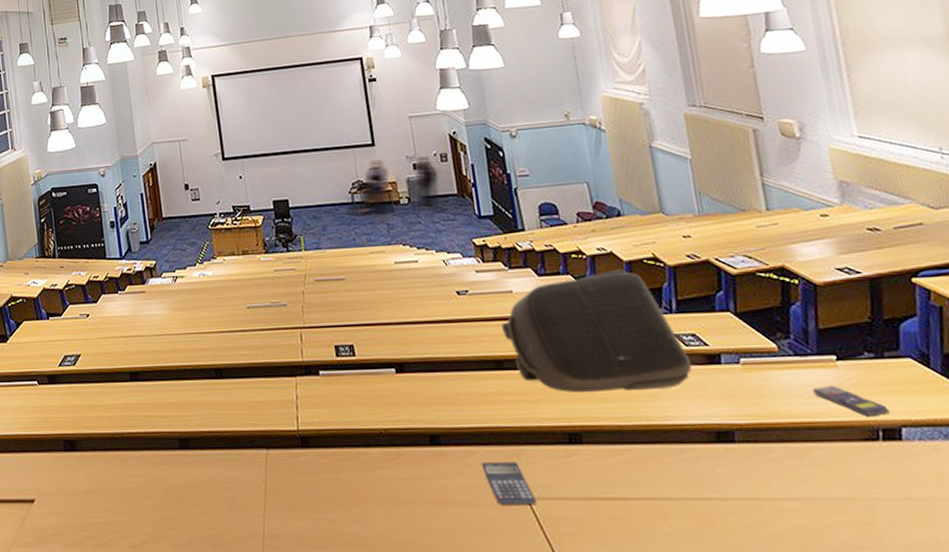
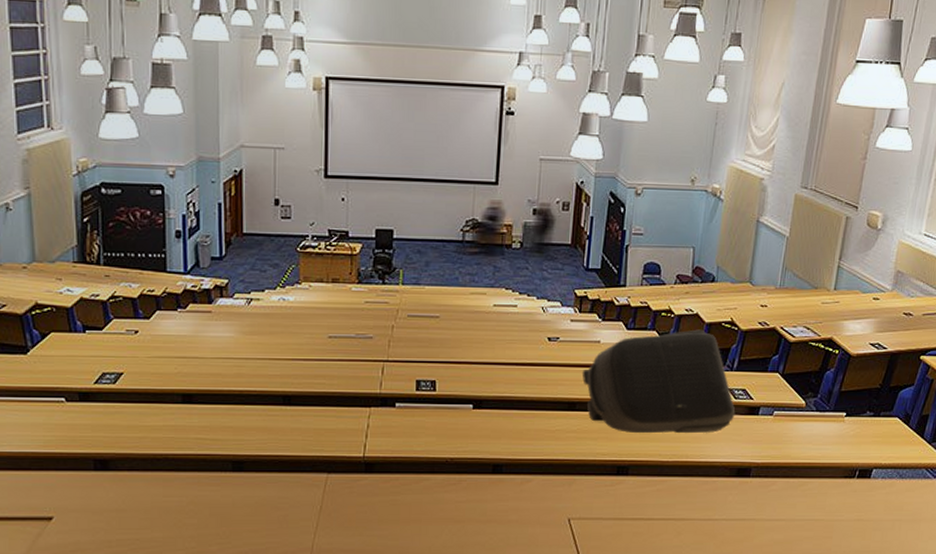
calculator: present [481,462,537,504] -> none [535,489,577,523]
calculator: present [812,385,891,417] -> none [820,436,870,460]

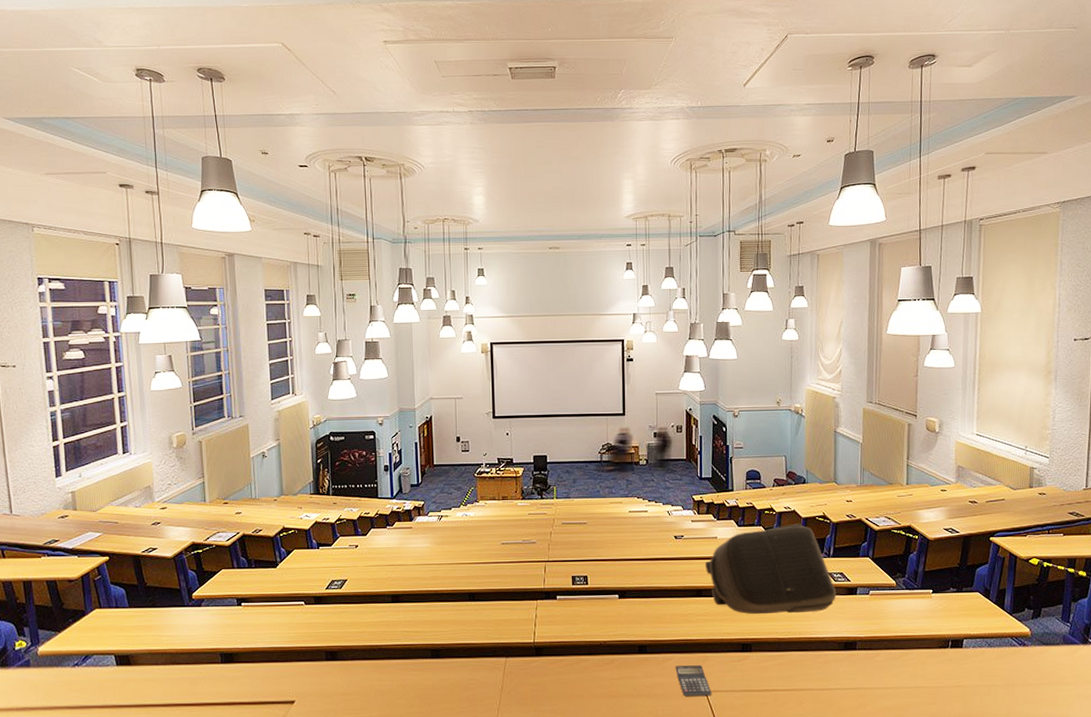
calculator: none [535,489,577,523] -> present [675,665,712,696]

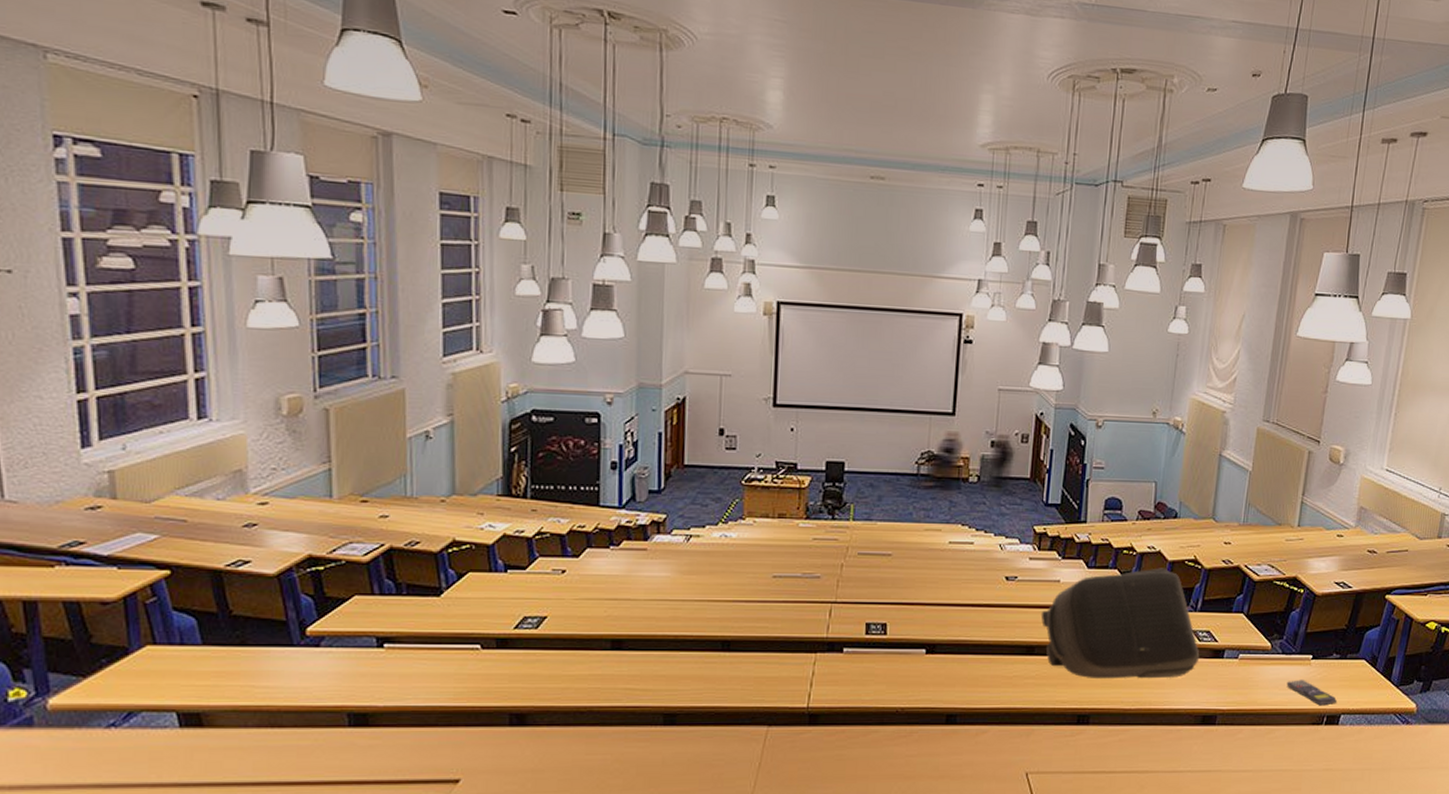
calculator: present [675,665,712,696] -> none [990,740,1035,778]
calculator: none [913,610,959,632] -> present [1286,680,1338,706]

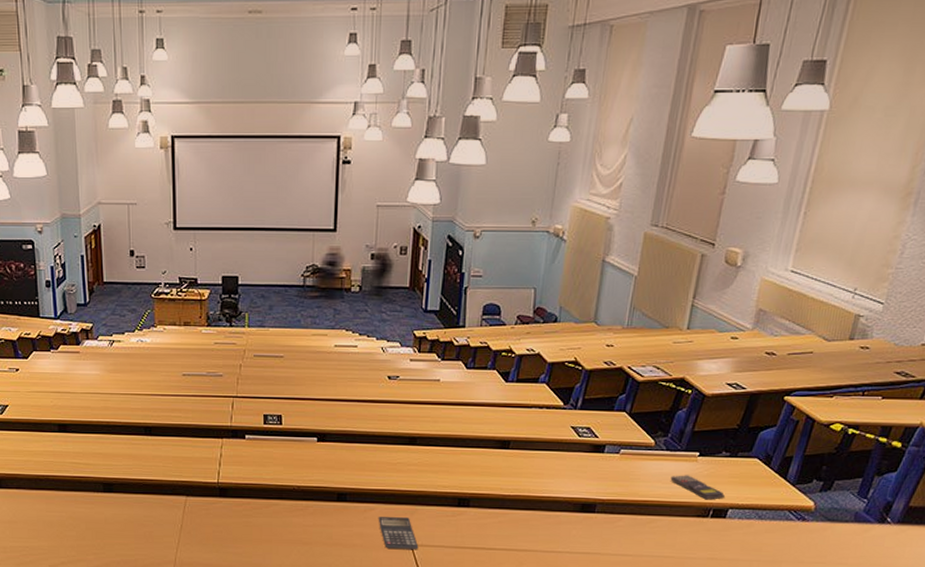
calculator: none [990,740,1035,778] -> present [378,517,419,549]
backpack: present [1040,568,1200,679] -> none [422,369,580,470]

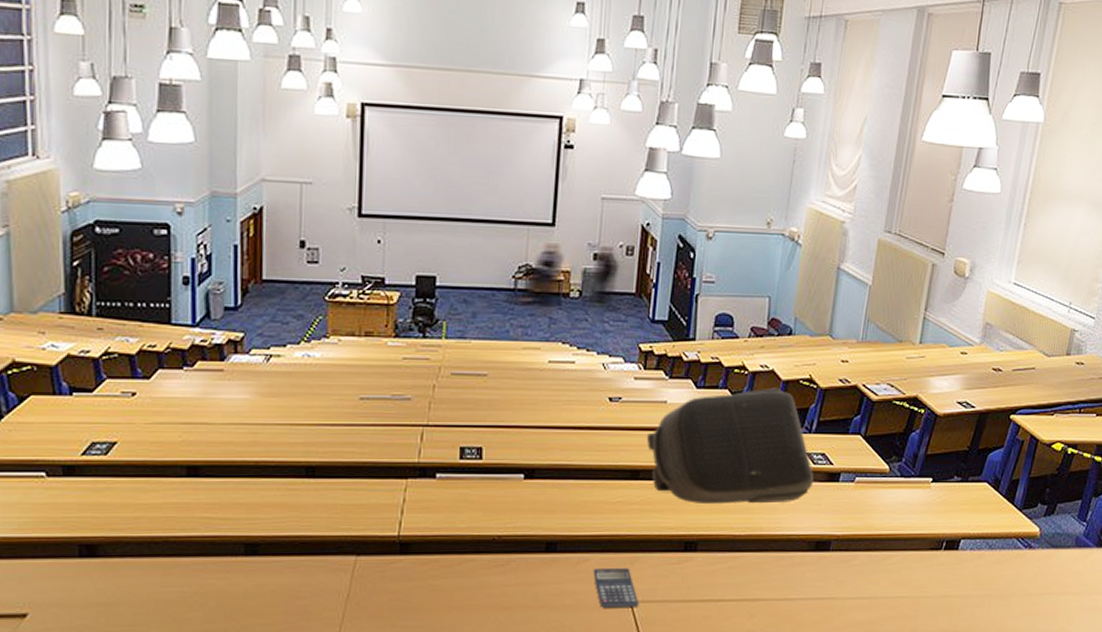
backpack: none [422,369,580,470] -> present [646,387,814,505]
calculator: present [670,475,726,500] -> none [904,503,958,531]

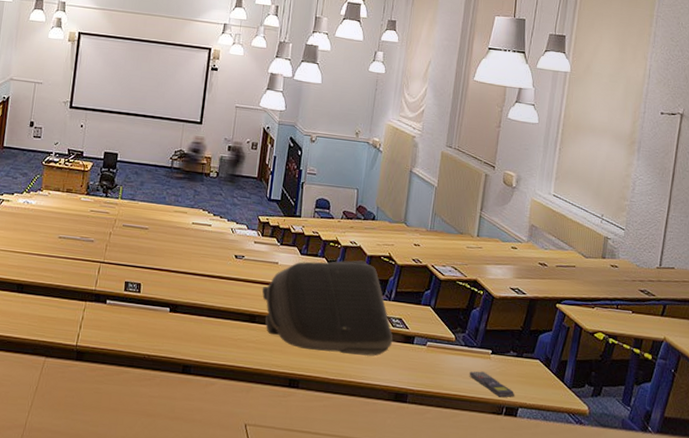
calculator: present [593,568,639,608] -> none [217,392,252,429]
calculator: none [904,503,958,531] -> present [469,371,515,398]

